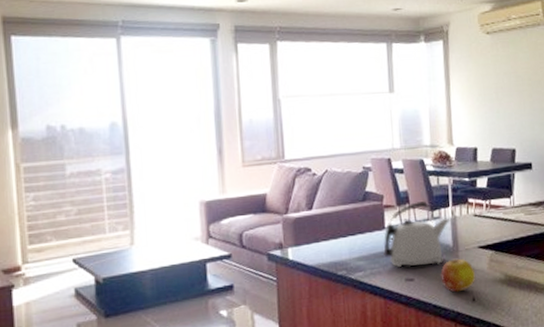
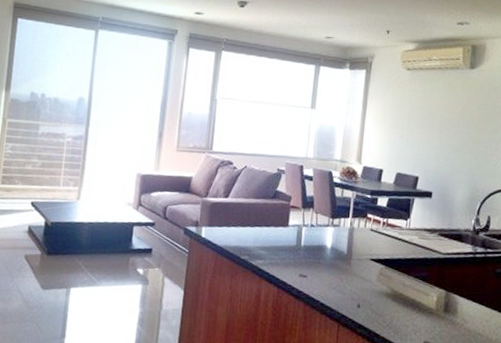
kettle: present [383,200,451,267] -> none [283,207,348,267]
fruit: present [440,258,476,293] -> none [331,265,364,297]

